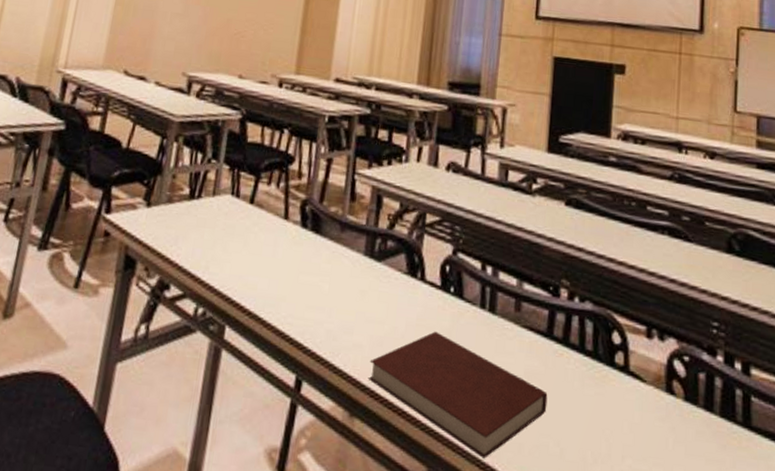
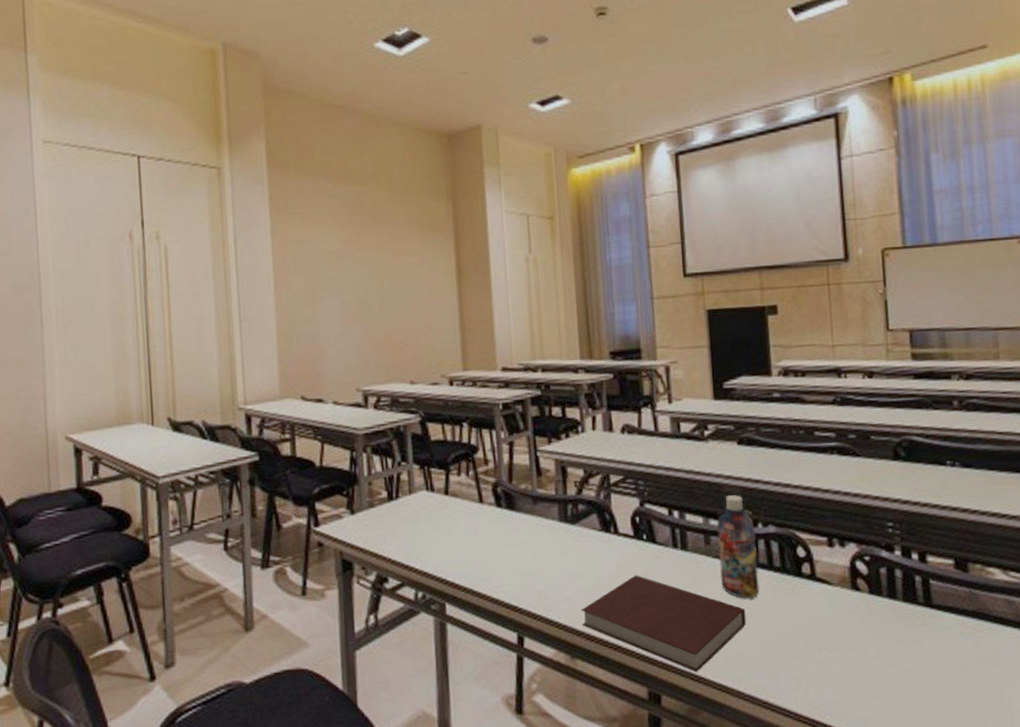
bottle: none [526,259,571,383] -> present [717,495,760,600]

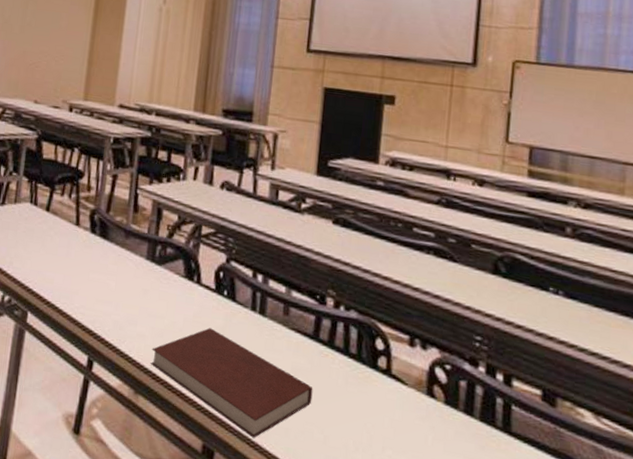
bottle: present [717,495,760,600] -> none [293,271,337,380]

